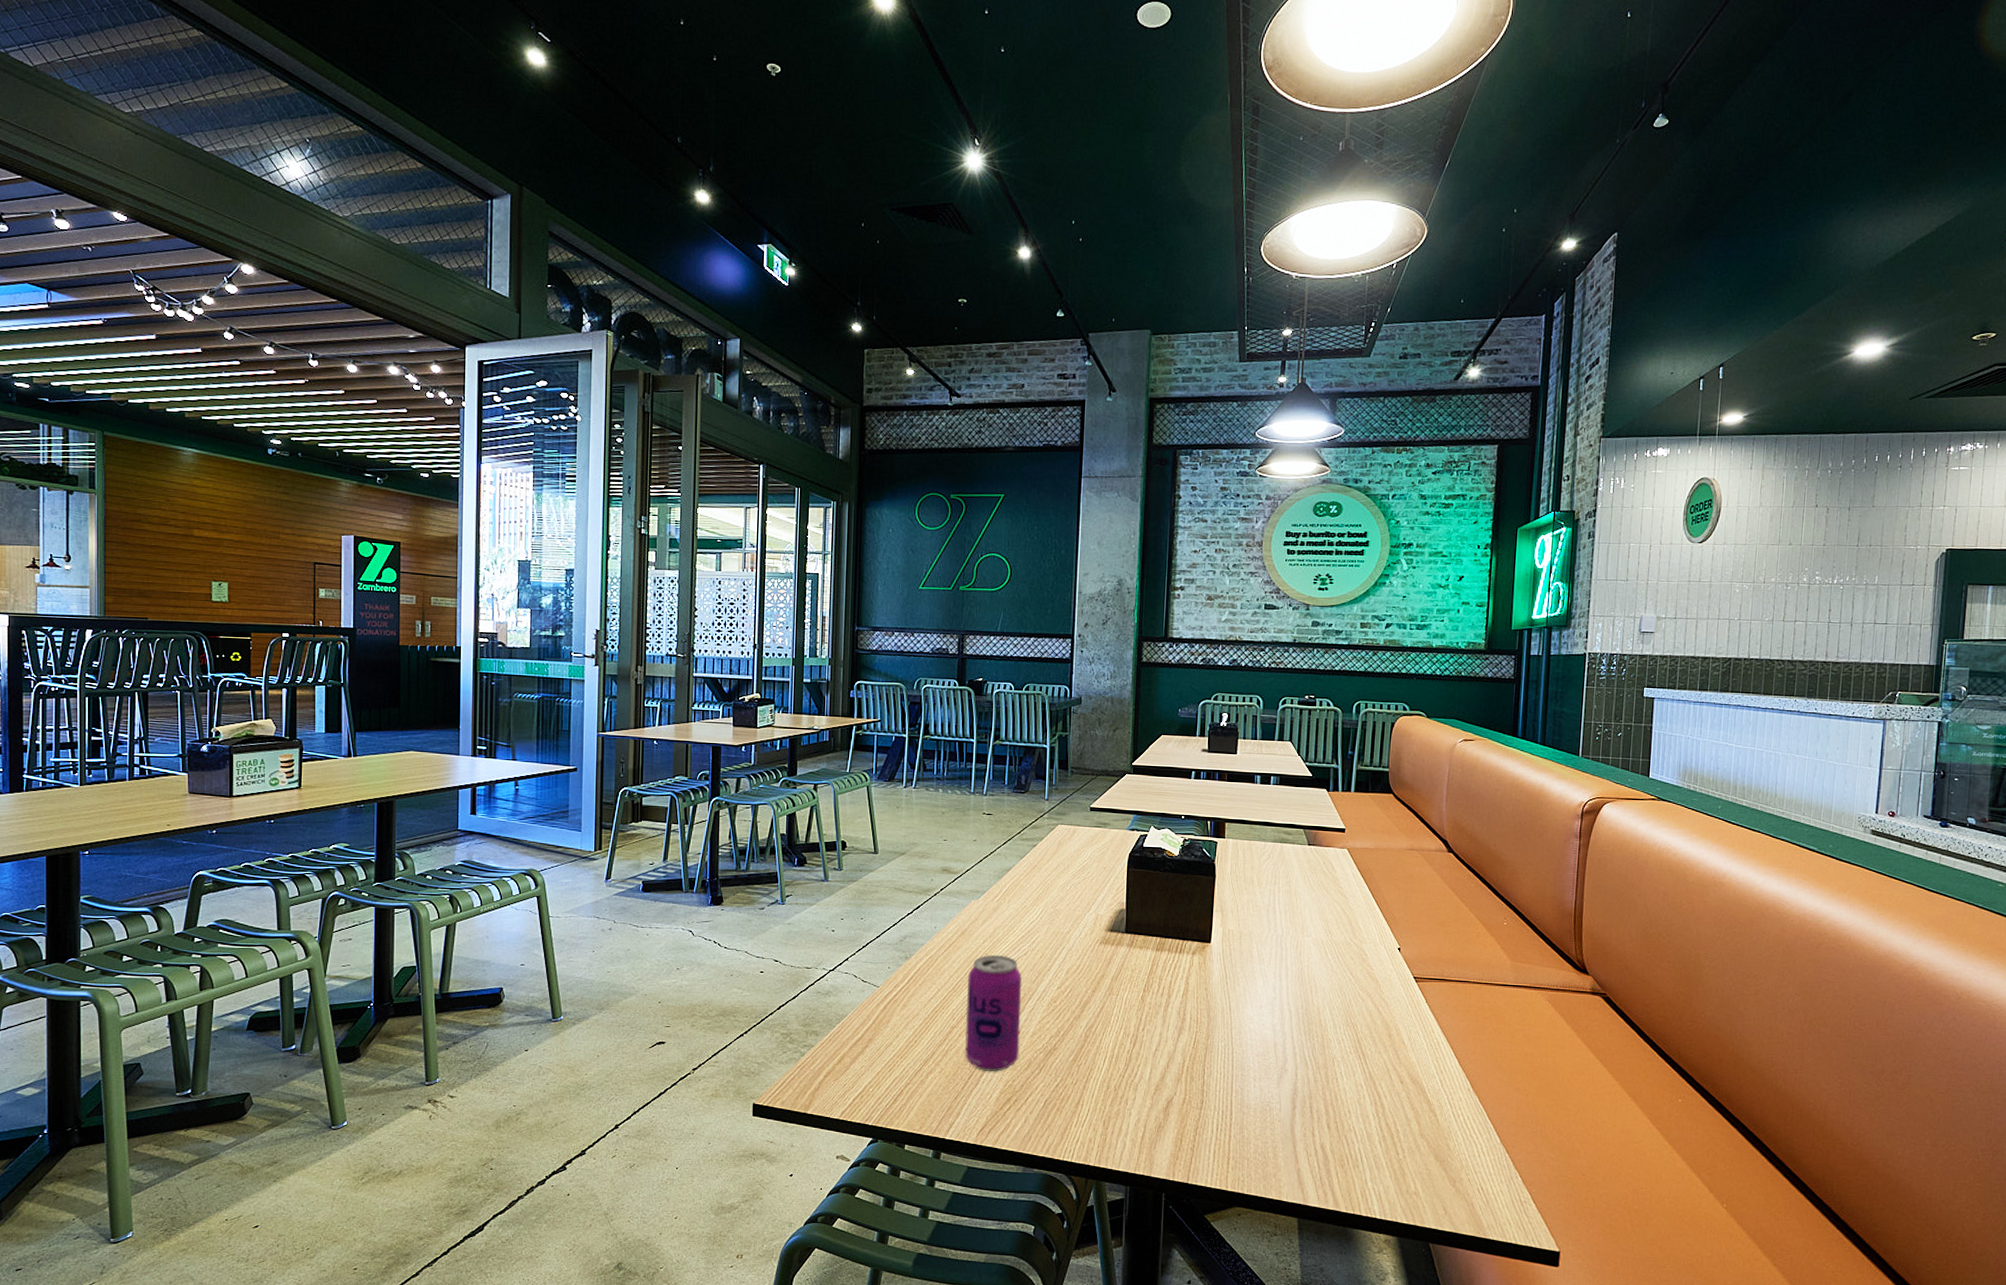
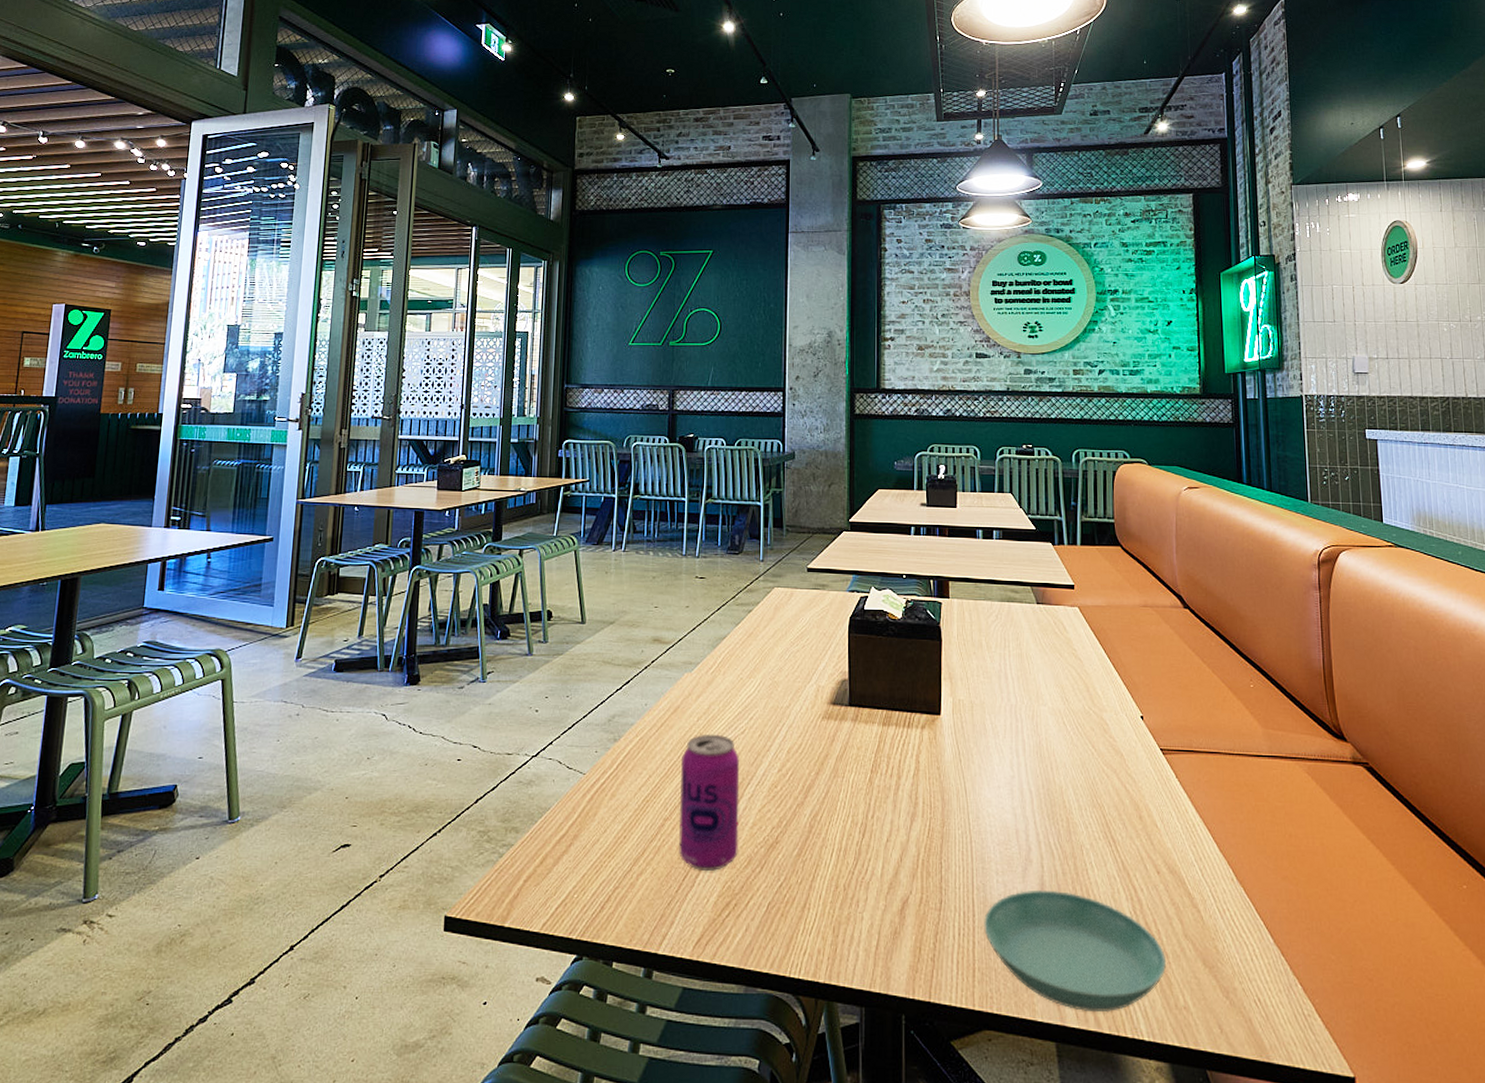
saucer: none [1240,1094,1402,1196] -> present [984,890,1166,1013]

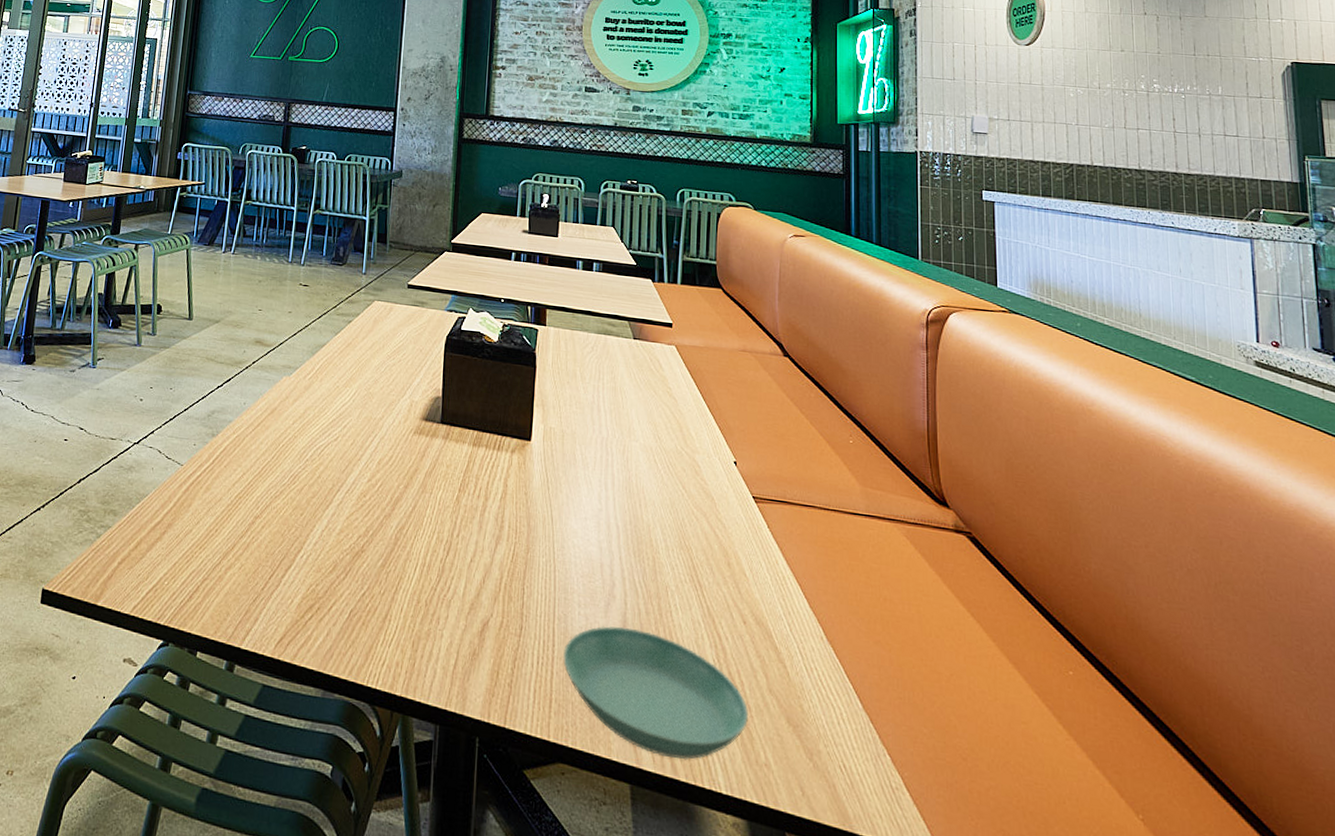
beverage can: present [679,734,740,872] -> none [267,437,331,574]

